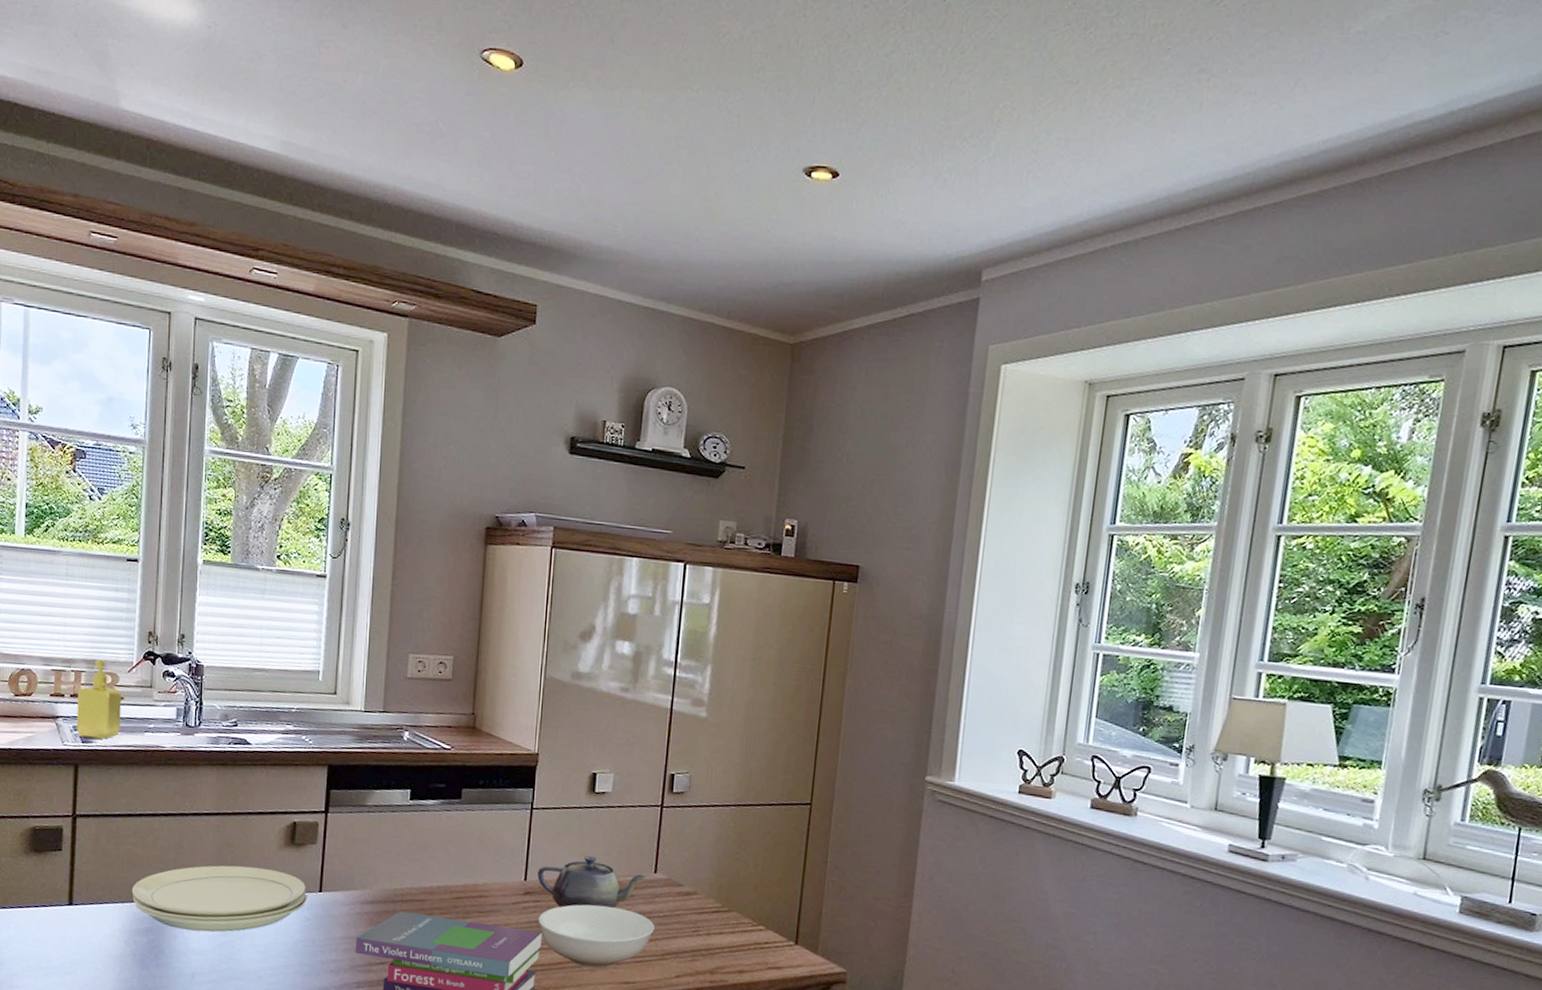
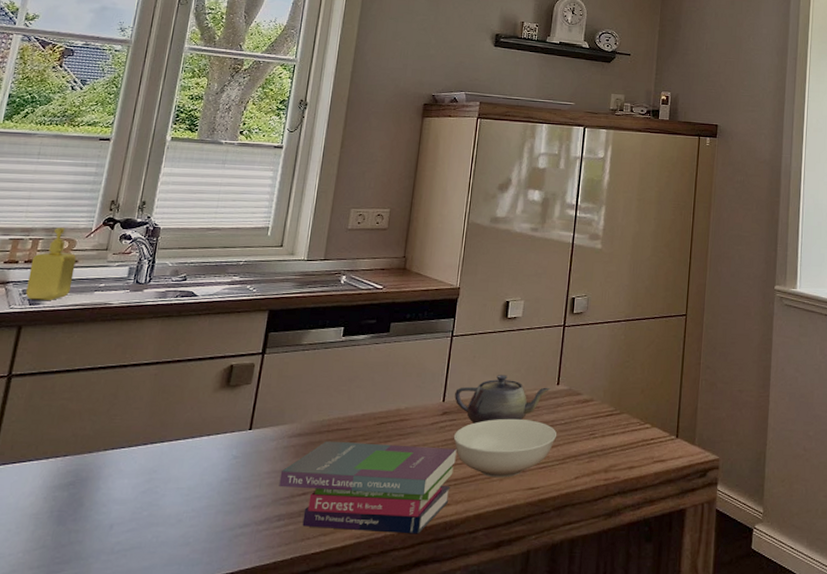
plate: present [131,865,307,932] -> none [58,411,237,480]

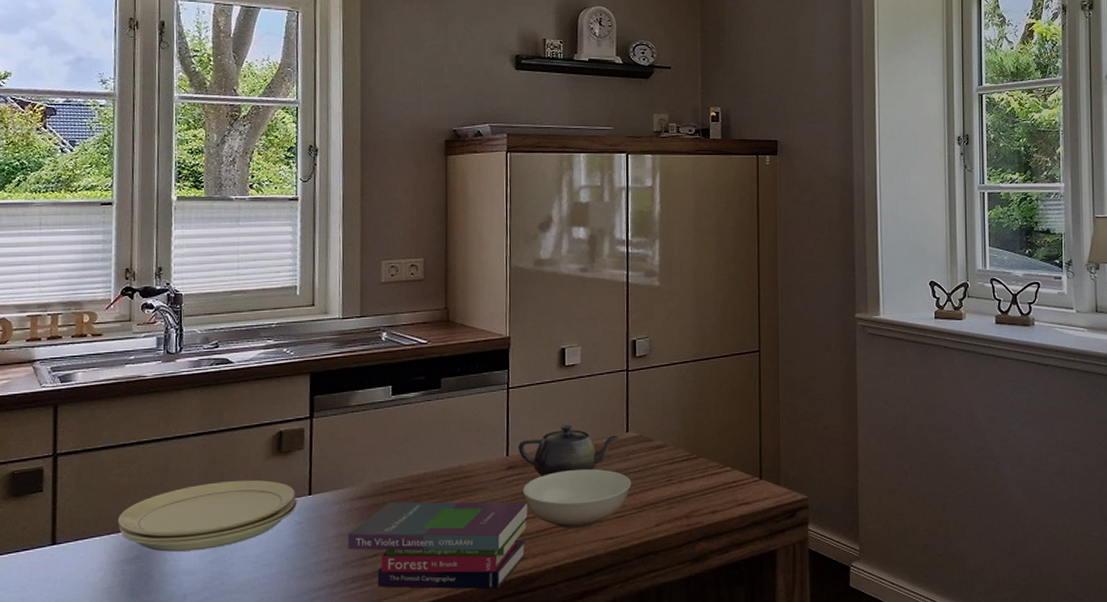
soap dispenser: present [26,227,77,301] -> none [54,300,101,378]
plate: none [58,411,237,480] -> present [117,479,297,552]

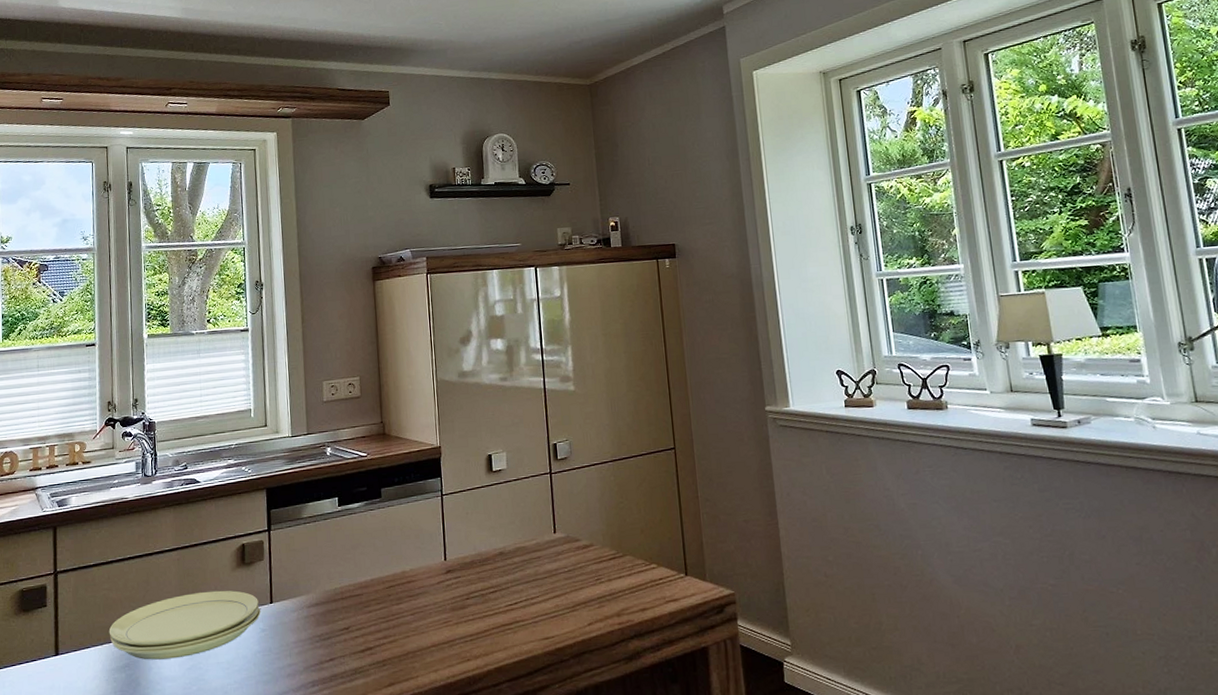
books: present [347,501,528,590] -> none [306,605,469,691]
teapot: present [519,425,620,476] -> none [455,528,548,579]
bowl: present [522,468,632,530] -> none [461,570,563,631]

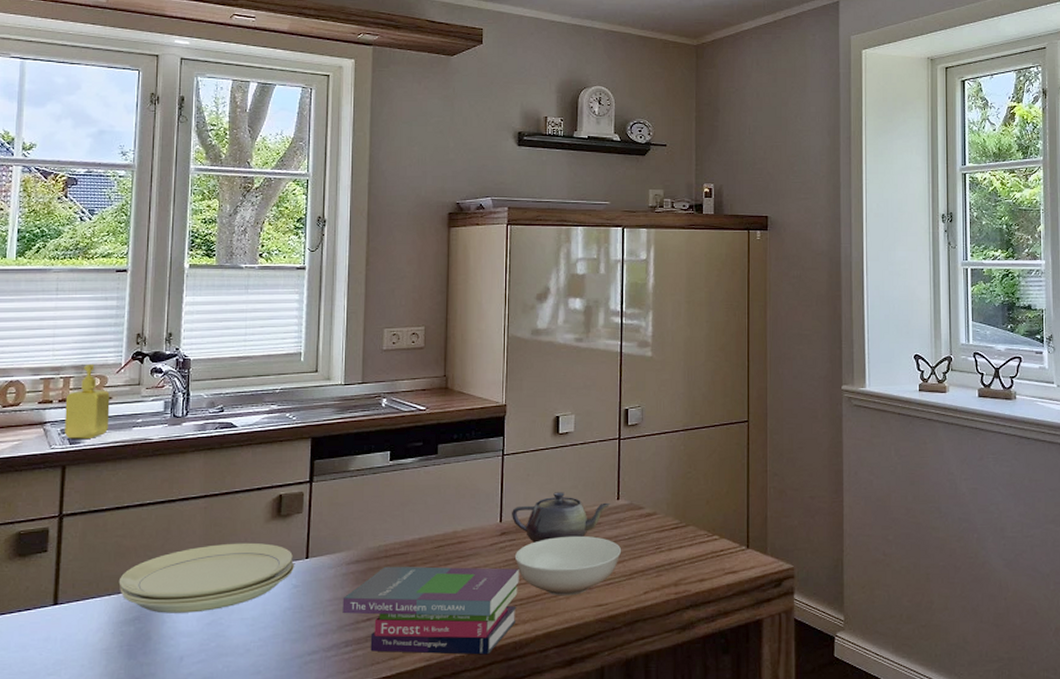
soap dispenser: none [52,431,91,502] -> present [65,363,110,440]
books: none [306,605,469,691] -> present [342,566,519,655]
teapot: none [455,528,548,579] -> present [512,492,611,543]
bowl: none [461,570,563,631] -> present [514,535,622,596]

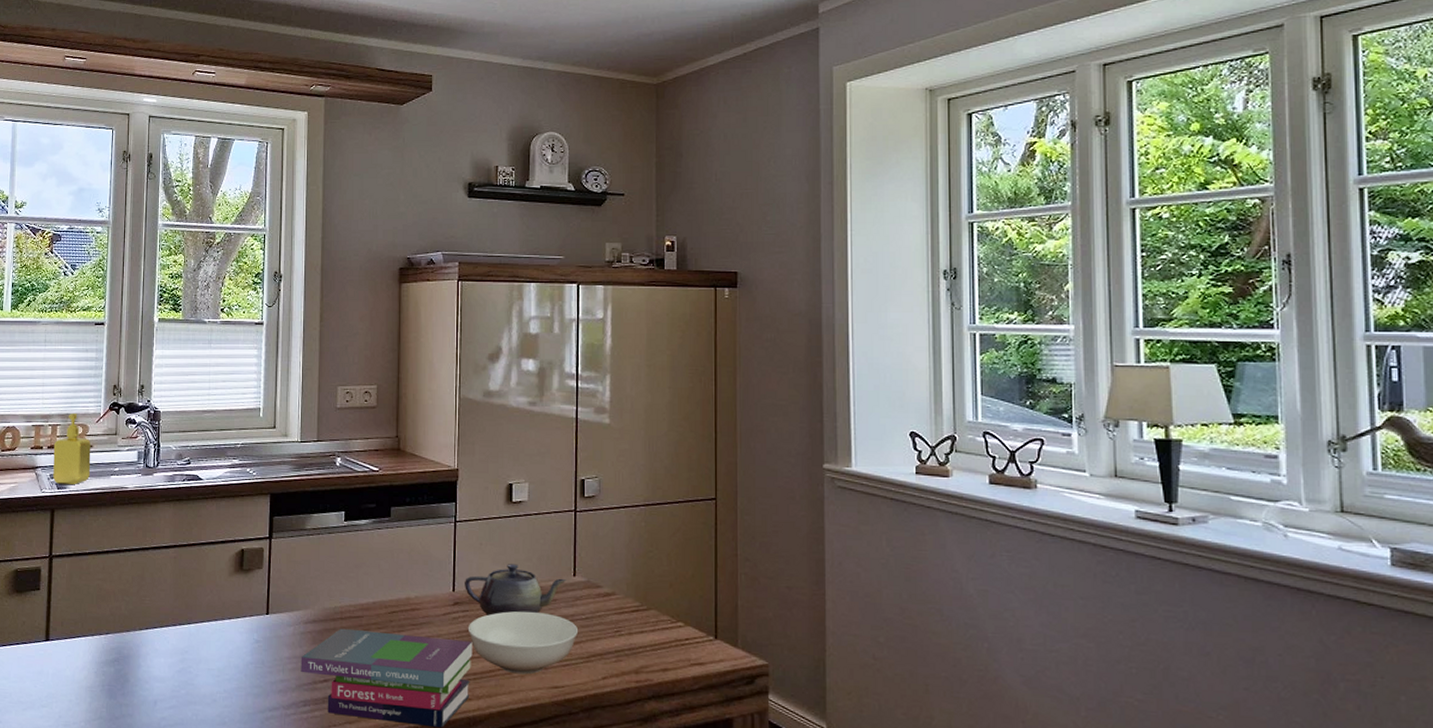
plate: present [118,542,294,613] -> none [100,593,255,659]

